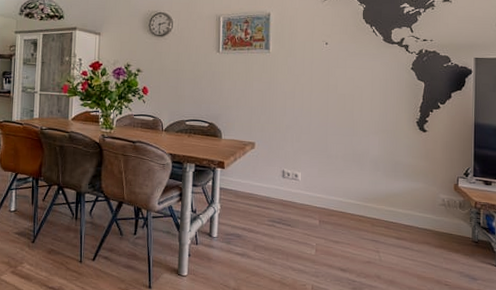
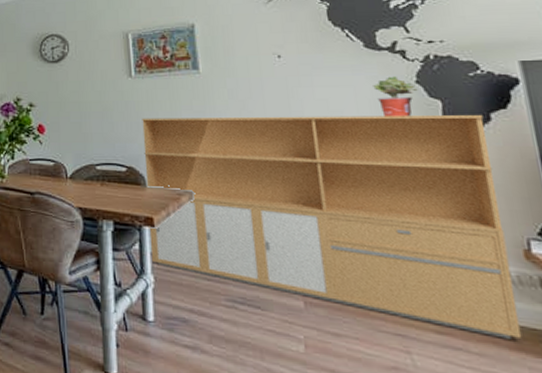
storage cabinet: none [220,85,447,241] -> present [142,115,523,339]
potted plant: none [384,63,412,93] -> present [373,76,418,117]

